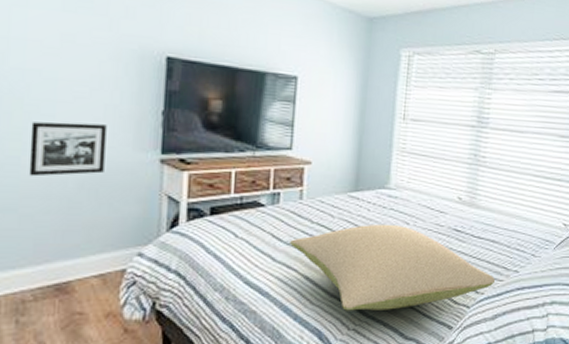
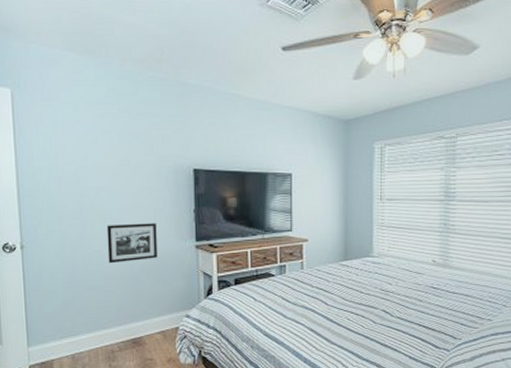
pillow: present [290,224,496,311] -> none [296,285,471,355]

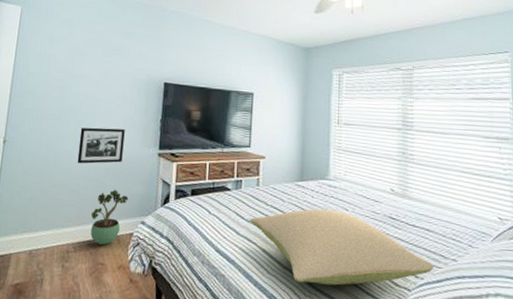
potted plant: none [132,286,169,342] -> present [90,189,128,246]
pillow: none [296,285,471,355] -> present [250,209,434,286]

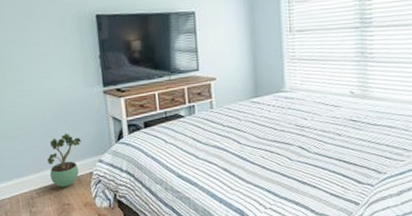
picture frame: present [77,127,125,164] -> none [17,71,67,114]
pillow: present [250,209,434,286] -> none [208,121,397,194]

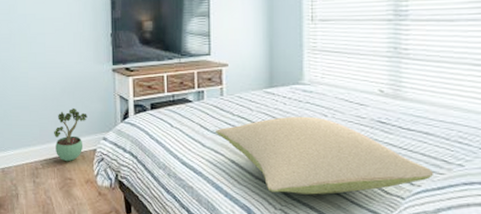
pillow: none [208,121,397,194] -> present [216,116,435,195]

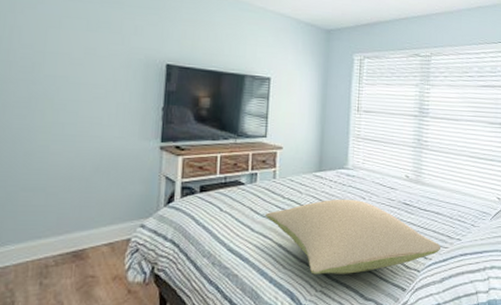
potted plant: present [54,107,87,162] -> none [76,189,124,256]

